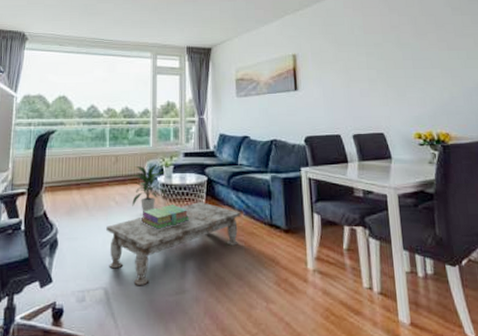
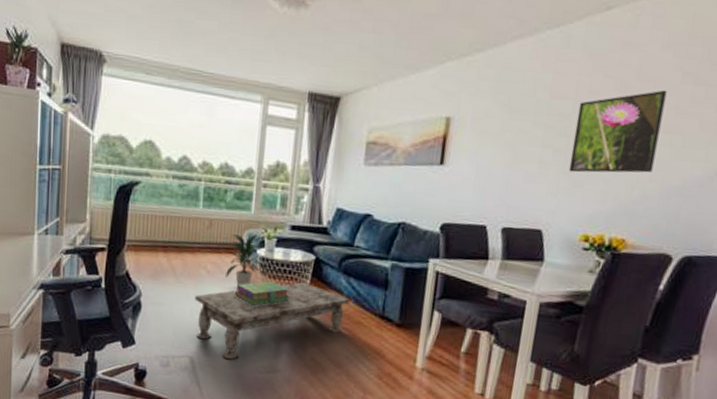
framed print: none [386,20,452,86] -> present [568,90,667,173]

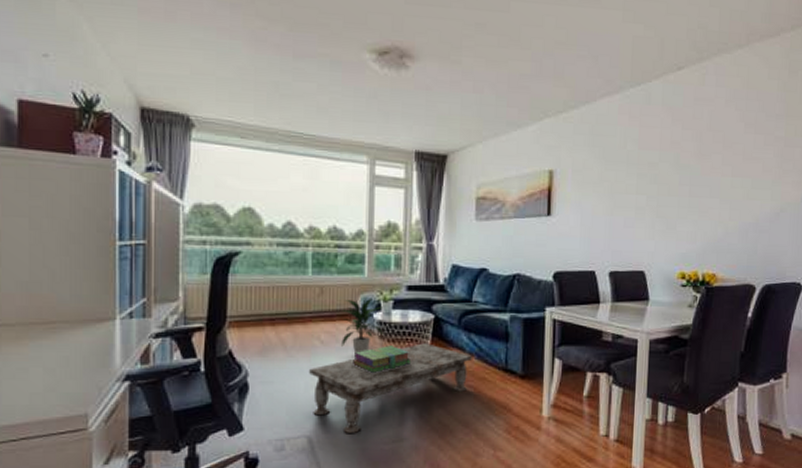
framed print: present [568,90,667,173] -> none [661,139,734,216]

